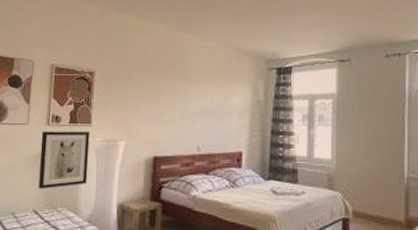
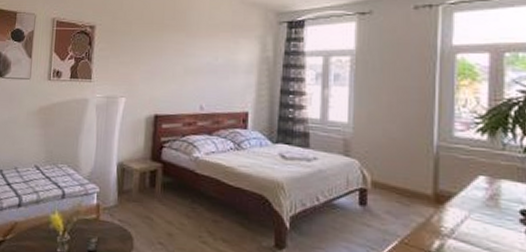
wall art: present [38,131,90,189] -> none [40,86,91,145]

